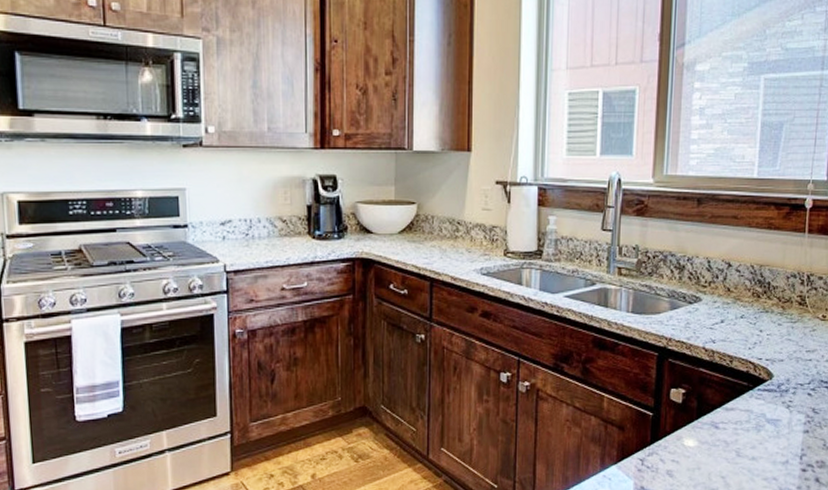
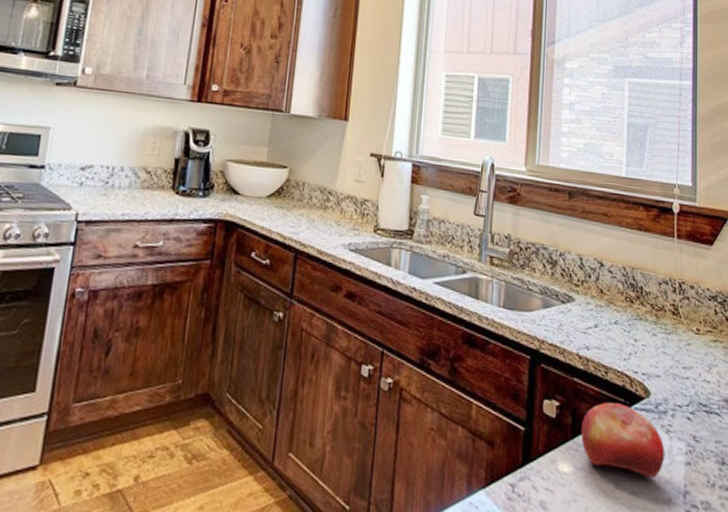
fruit: none [705,386,785,445] -> present [581,403,665,478]

